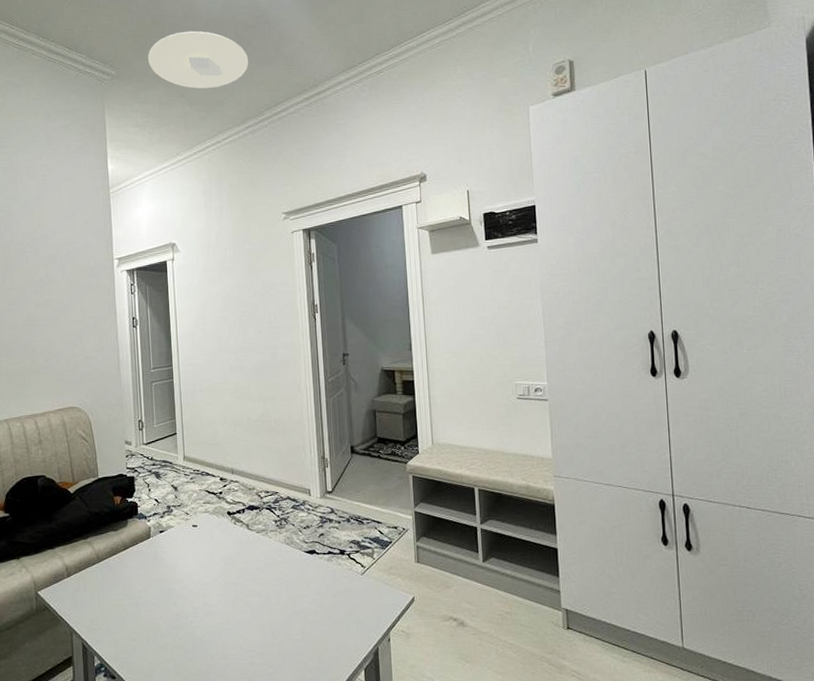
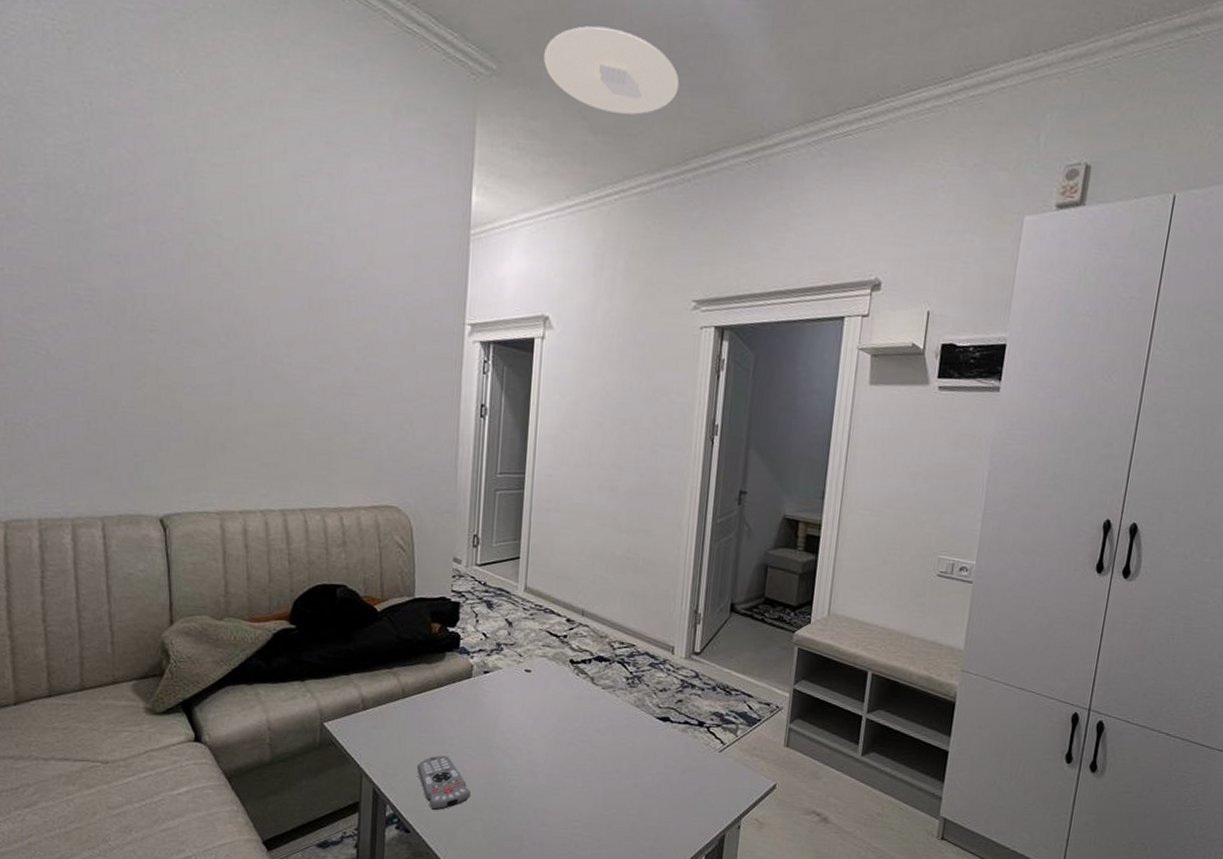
remote control: none [116,607,161,657] -> present [417,755,471,811]

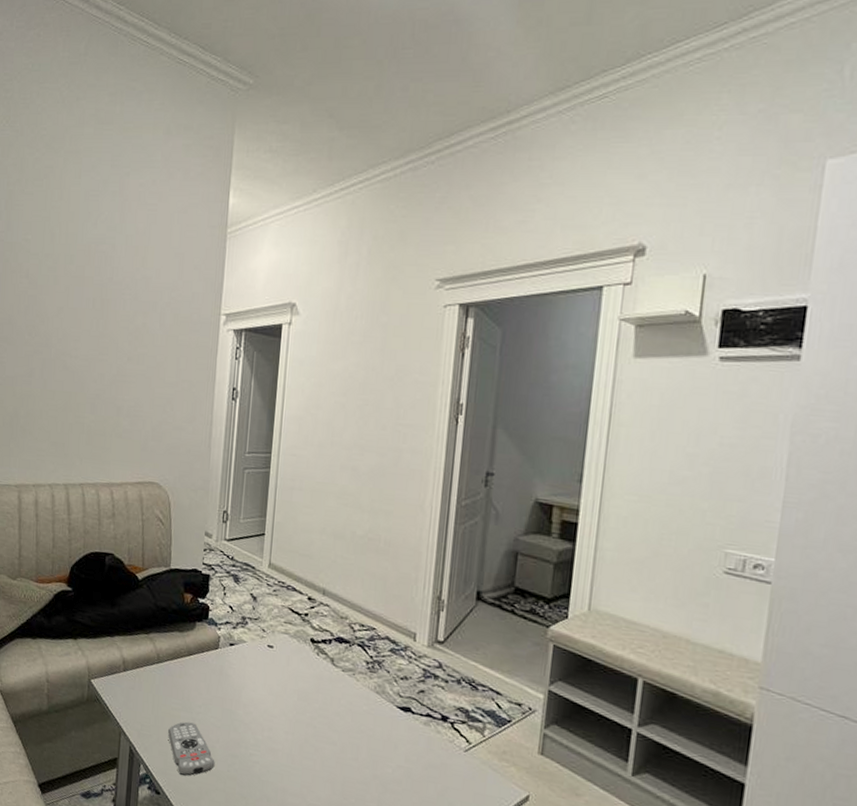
ceiling light: present [544,26,680,115] -> none [295,30,424,108]

